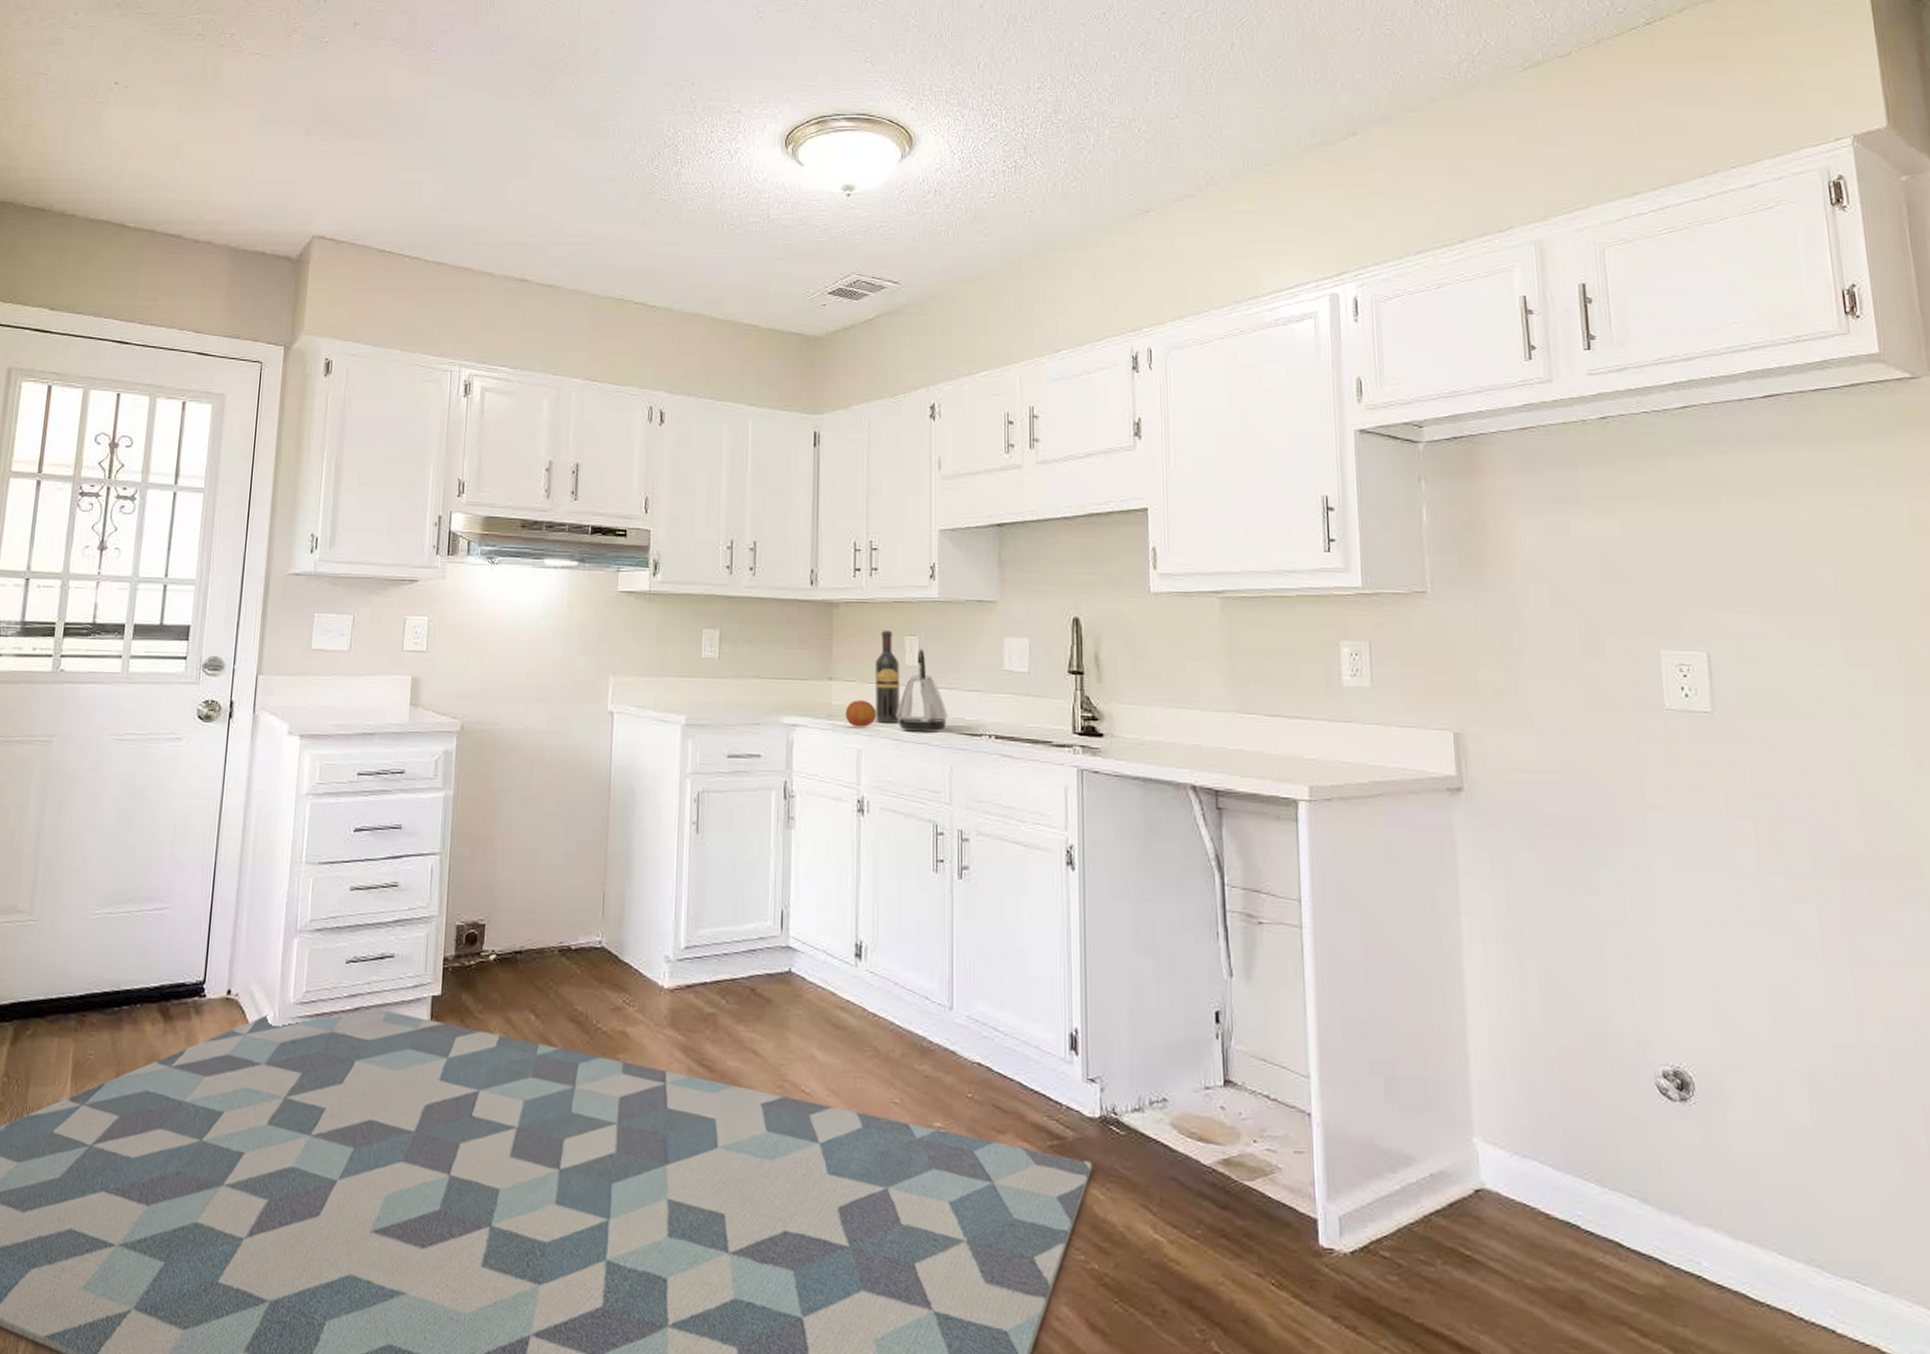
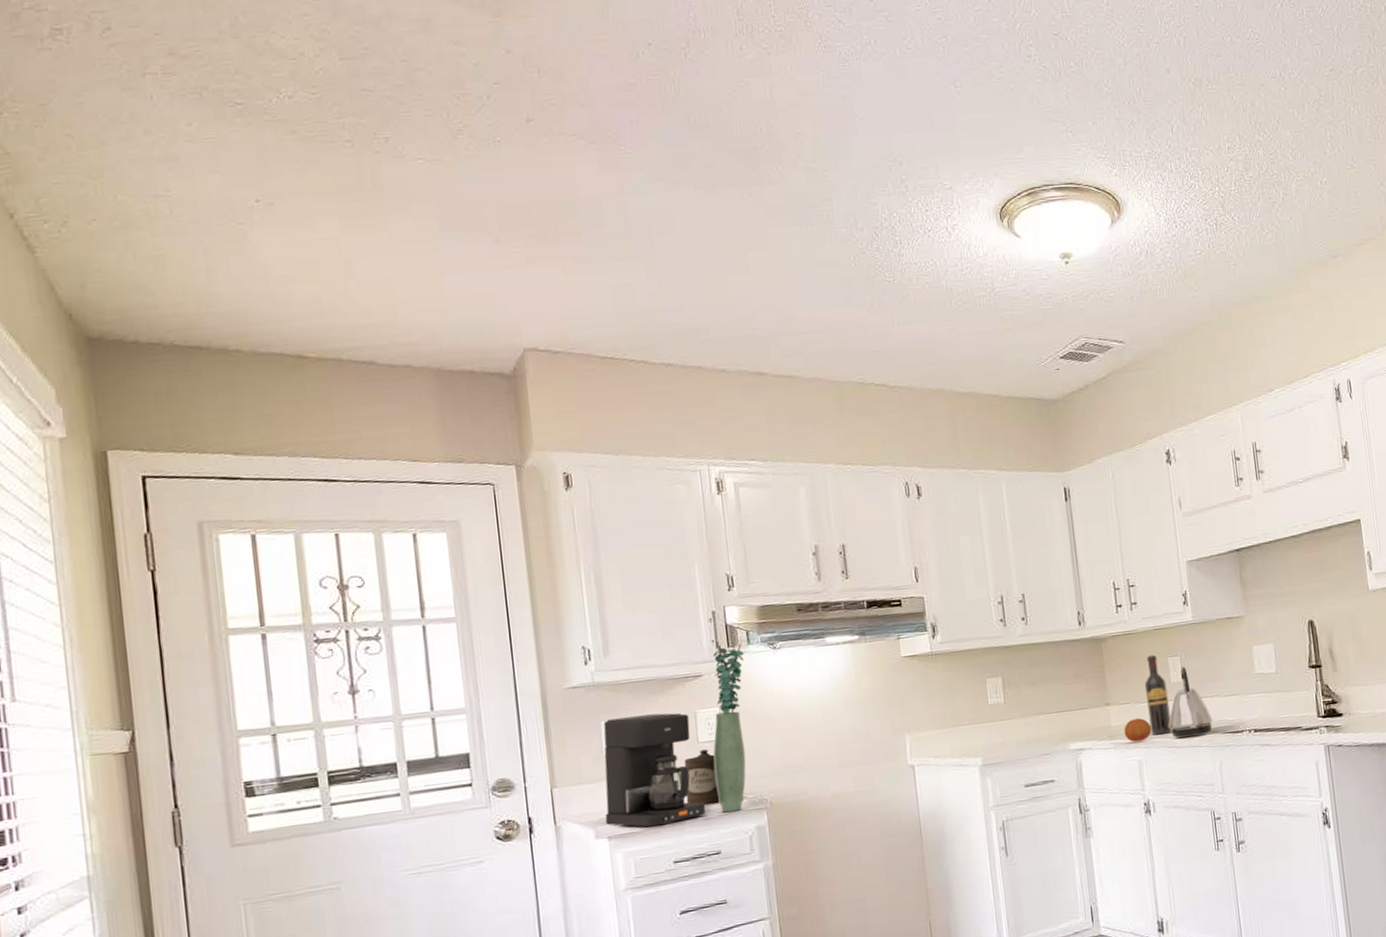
coffee maker: none [300,612,399,732] -> present [603,712,706,827]
canister: none [380,659,416,718] -> present [685,749,720,805]
vase: none [411,547,463,731] -> present [712,641,747,813]

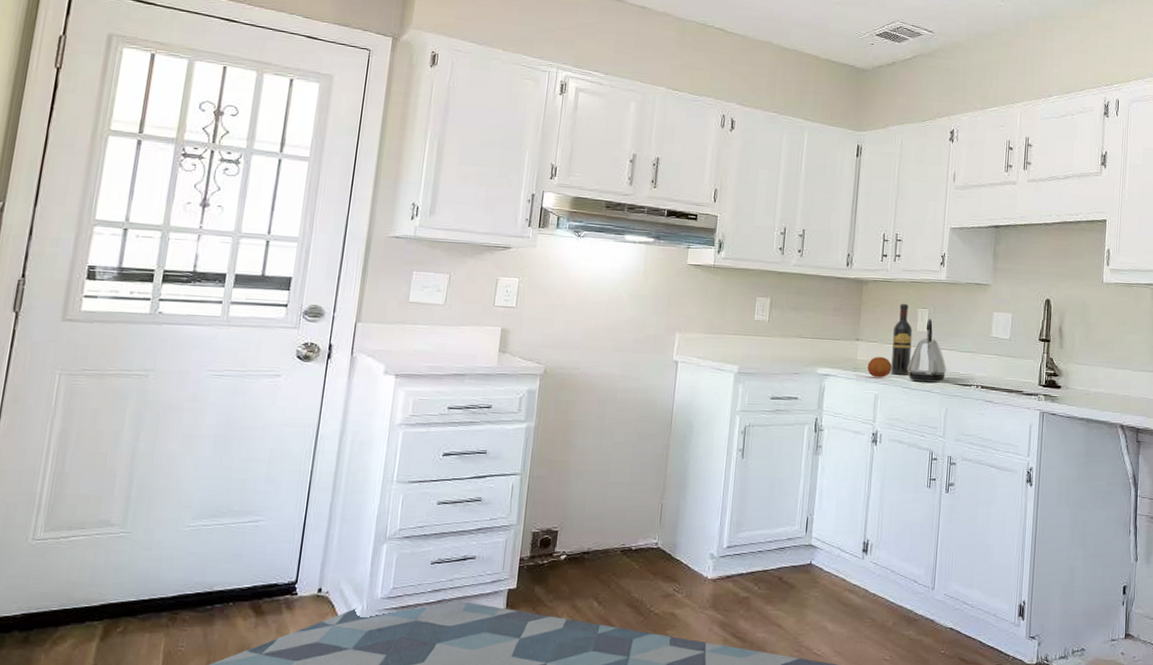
coffee maker: present [603,712,706,827] -> none [396,271,491,373]
canister: present [685,749,720,805] -> none [471,313,506,362]
vase: present [712,641,747,813] -> none [500,220,552,373]

